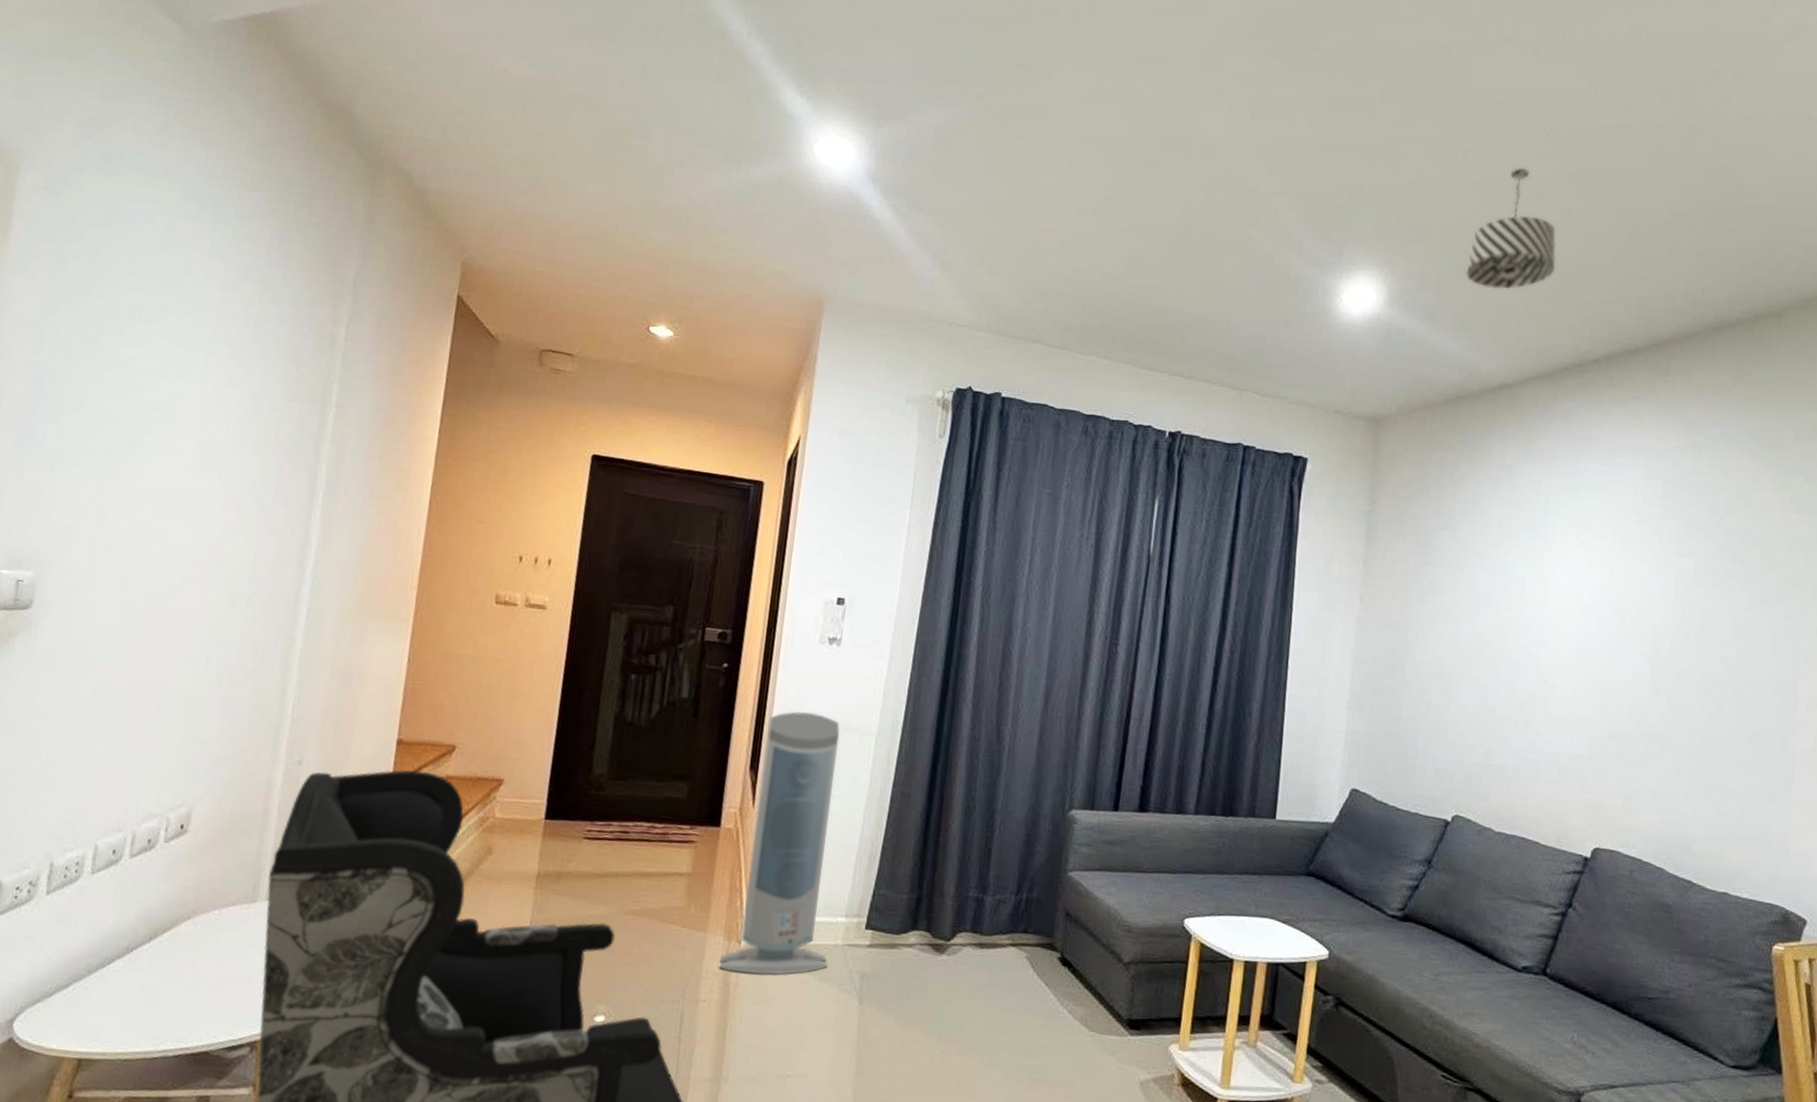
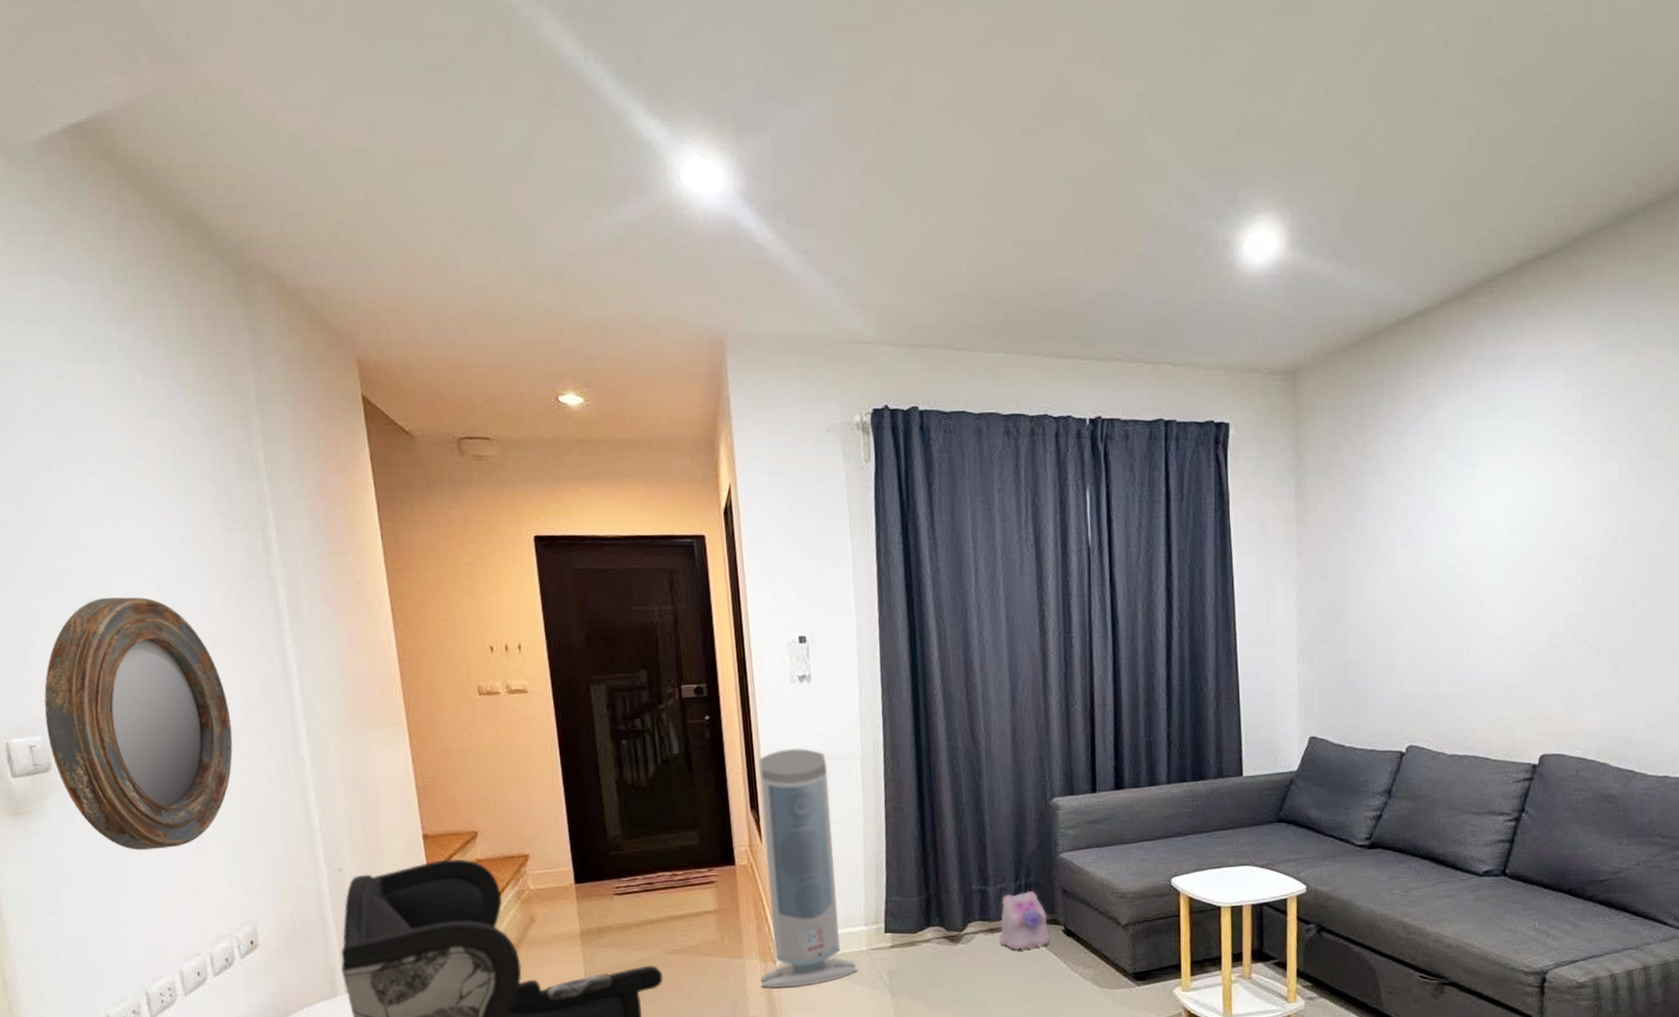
home mirror: none [36,444,236,710] -> present [44,597,233,851]
plush toy: none [988,907,1044,973] -> present [999,890,1050,950]
pendant light: present [1466,167,1557,290] -> none [1366,70,1458,212]

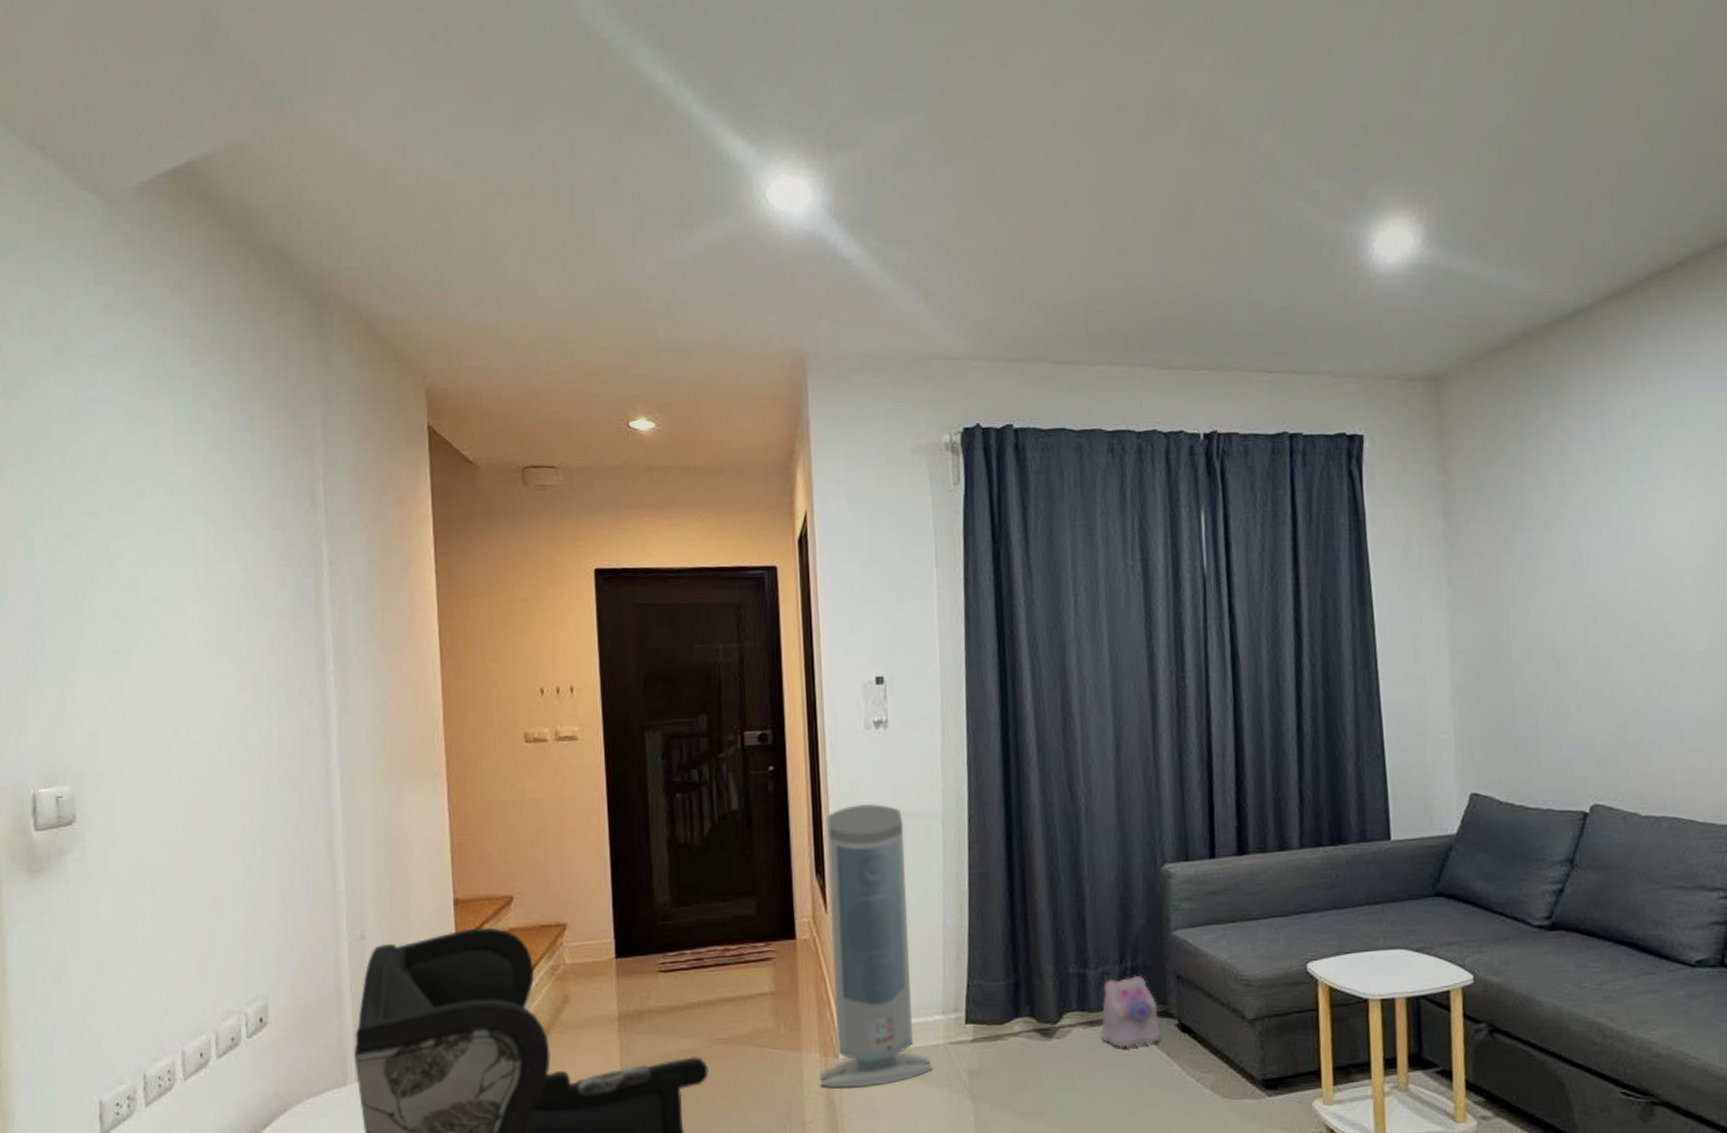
home mirror: present [44,597,233,851] -> none [75,637,263,913]

